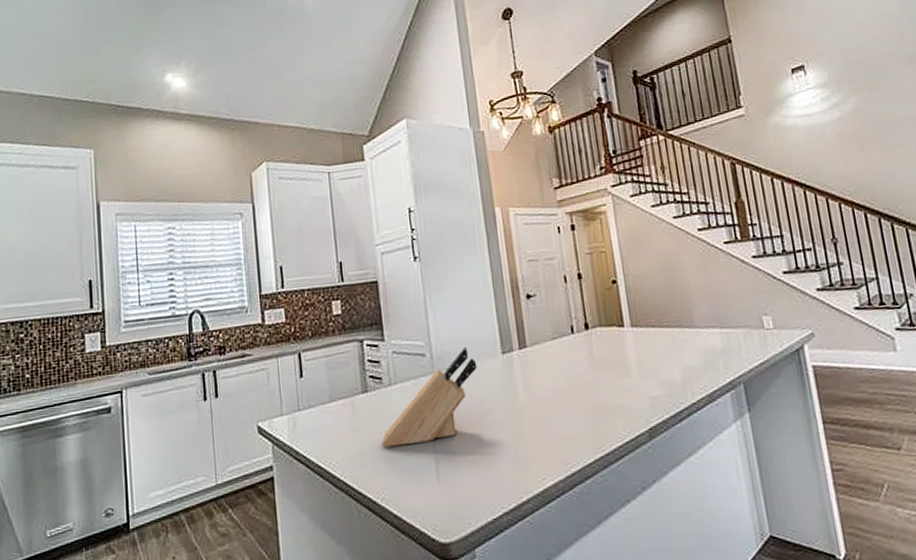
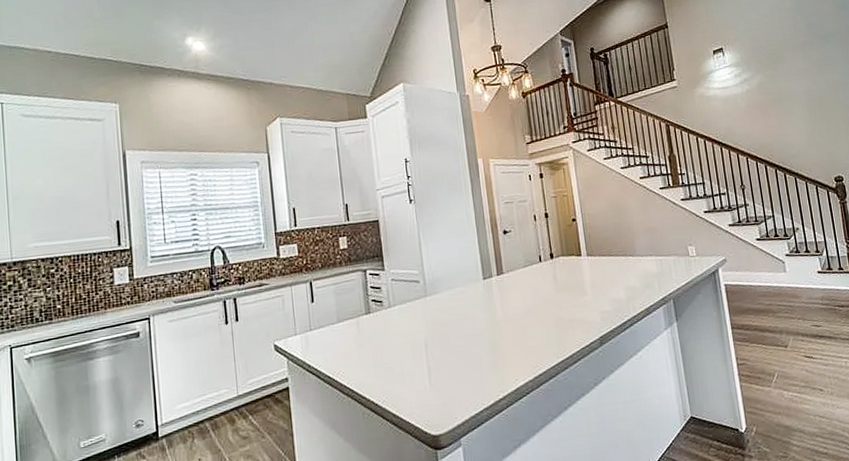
knife block: present [381,348,477,448] -> none [382,275,463,359]

